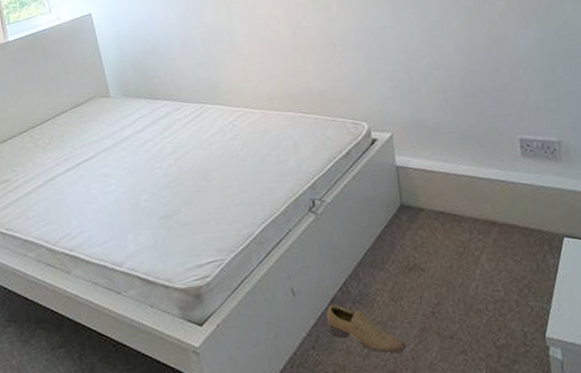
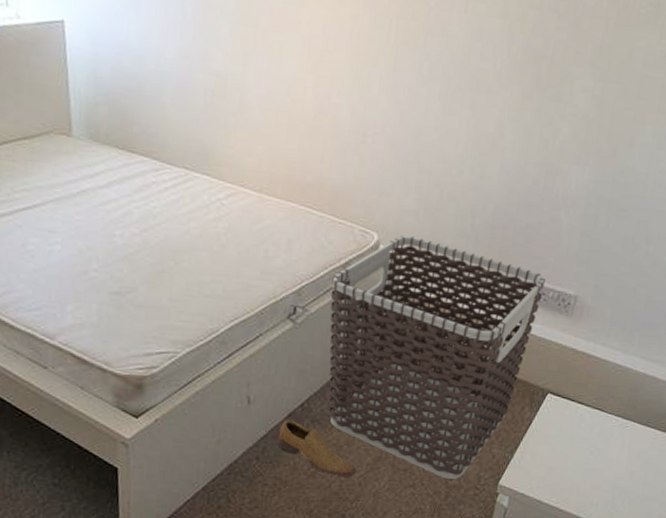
clothes hamper: none [338,119,532,340] -> present [328,236,545,479]

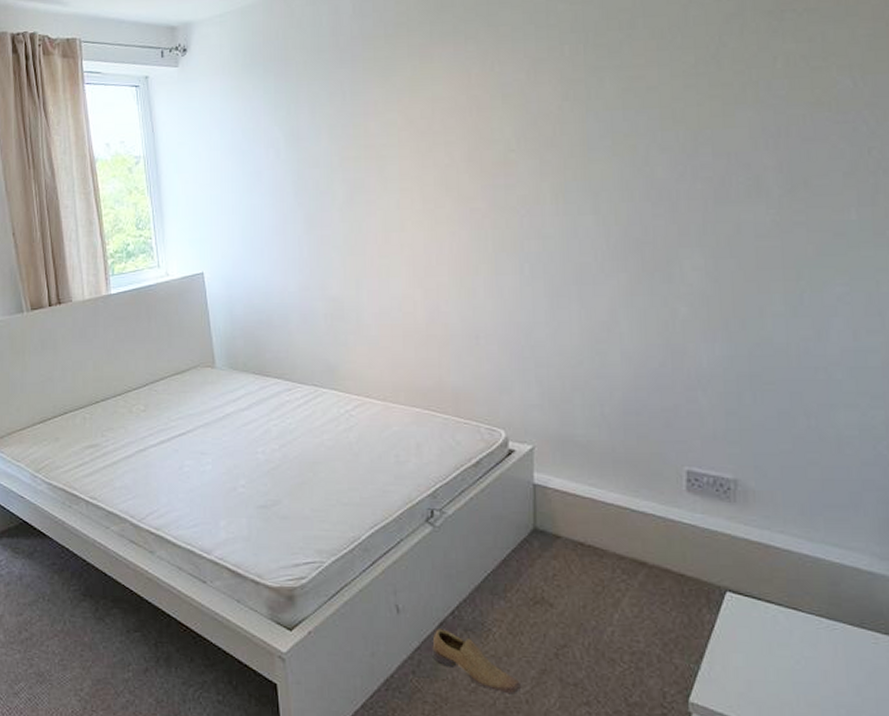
clothes hamper: present [328,236,545,479] -> none [465,431,696,695]

